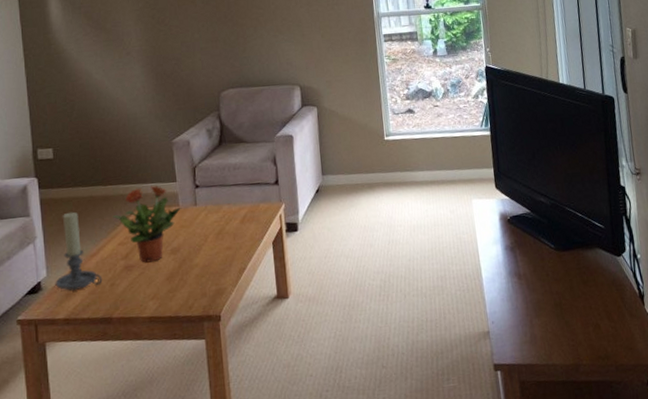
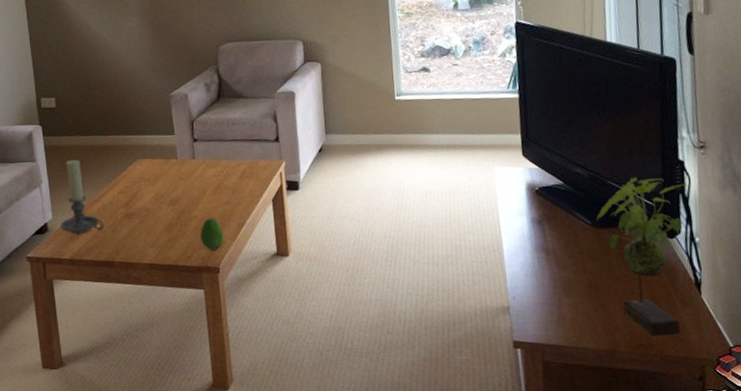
potted plant: present [113,185,181,263] -> none [113,137,179,212]
fruit: none [201,263,226,299] -> present [200,217,224,252]
plant: none [558,203,630,348] -> present [596,177,688,336]

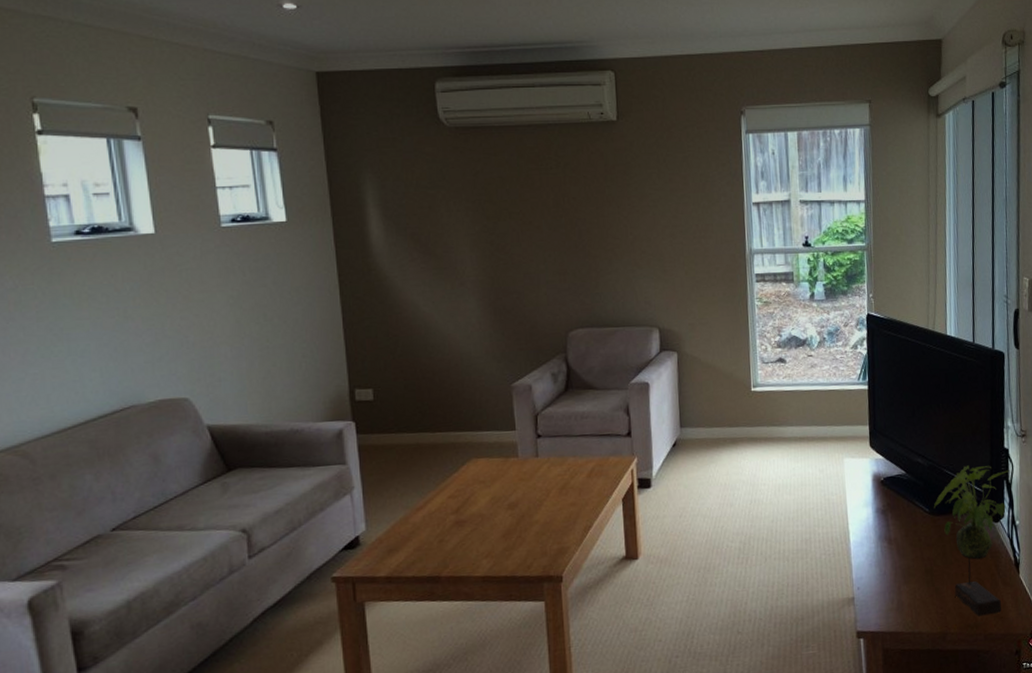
candle holder: present [60,159,105,233] -> none [375,460,430,547]
fruit: present [200,217,224,252] -> none [542,520,569,559]

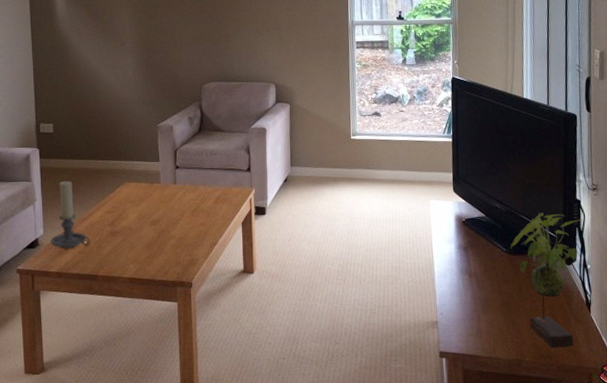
candle holder: none [375,460,430,547] -> present [50,180,91,249]

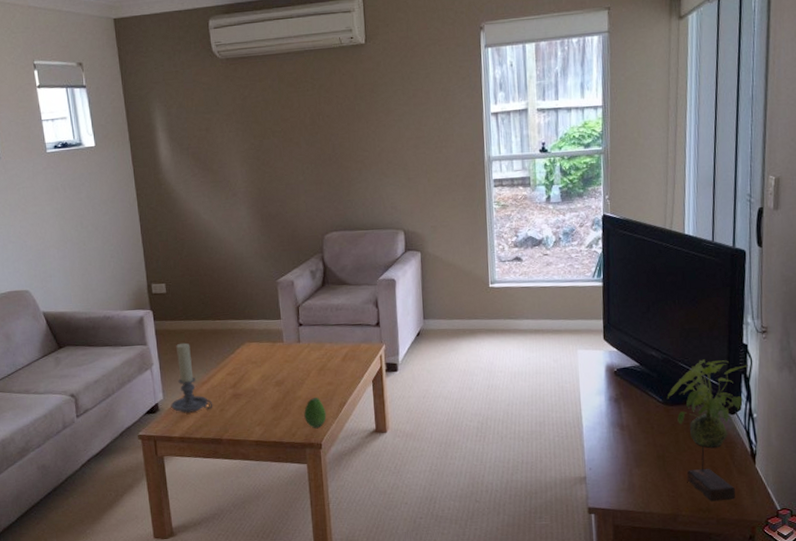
fruit: none [177,236,198,268] -> present [304,397,327,429]

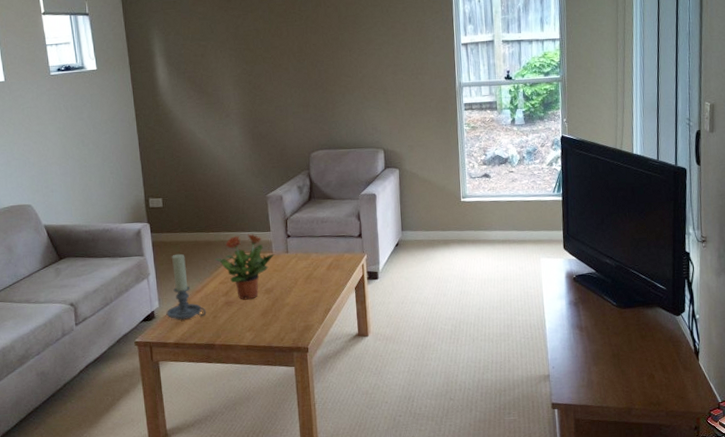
potted plant: none [221,321,285,392] -> present [215,233,274,300]
fruit: present [304,397,327,429] -> none [292,303,313,334]
plant: present [667,359,750,502] -> none [620,266,692,396]

